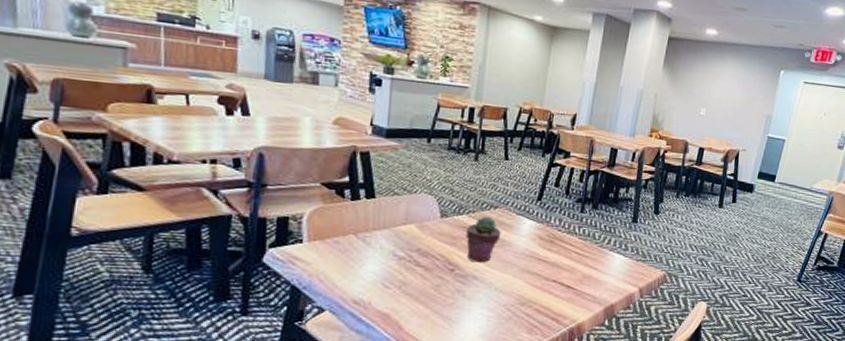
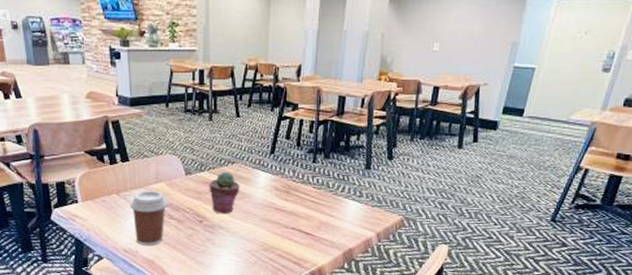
coffee cup: none [368,232,416,297] -> present [129,190,168,246]

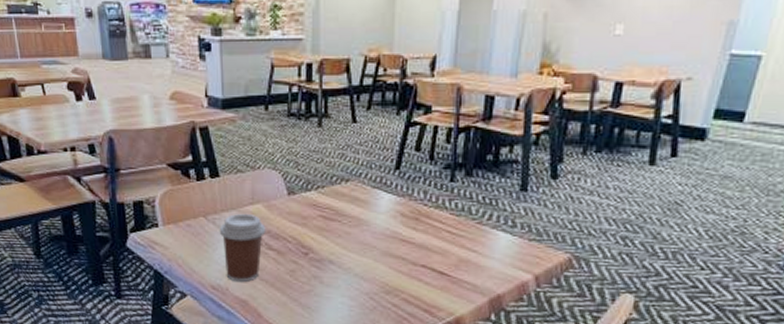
potted succulent: present [209,171,240,214] -> none [316,191,356,245]

